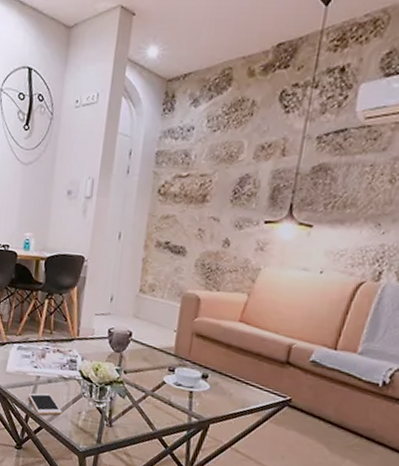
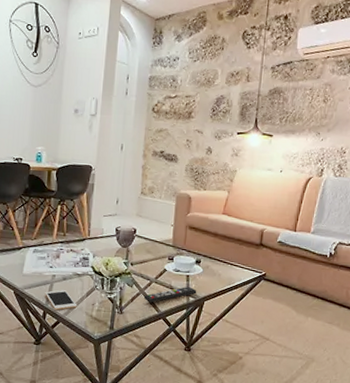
remote control: none [137,404,202,419] -> present [143,287,197,303]

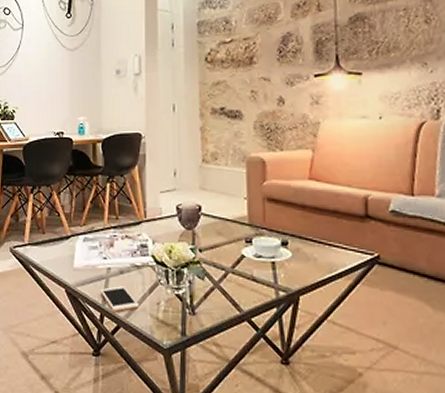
remote control: present [143,287,197,303] -> none [219,277,288,300]

